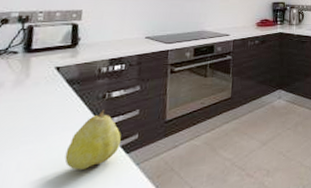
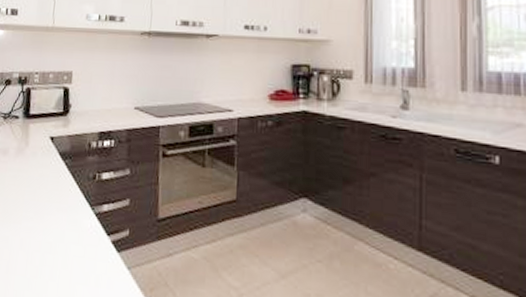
fruit: present [64,110,121,170] -> none [59,194,112,262]

